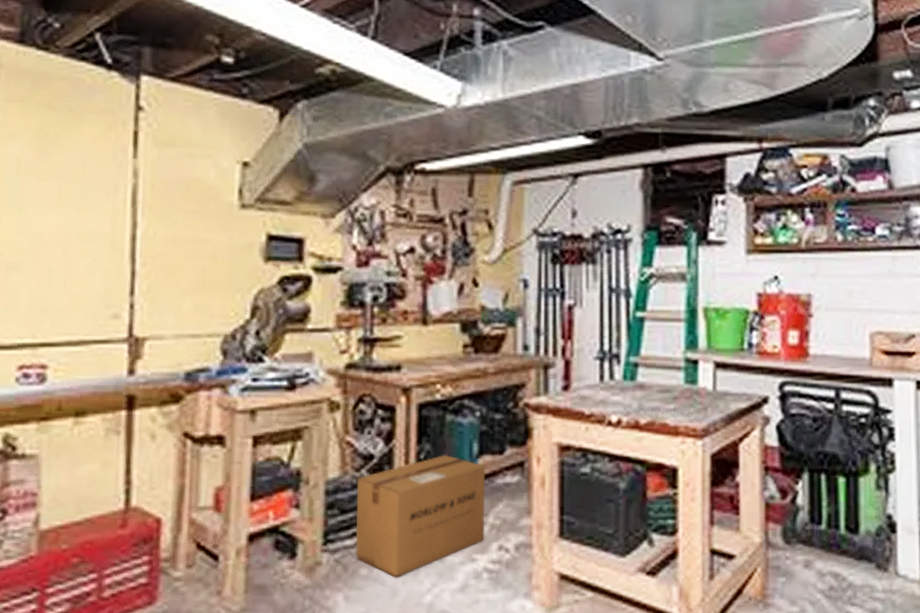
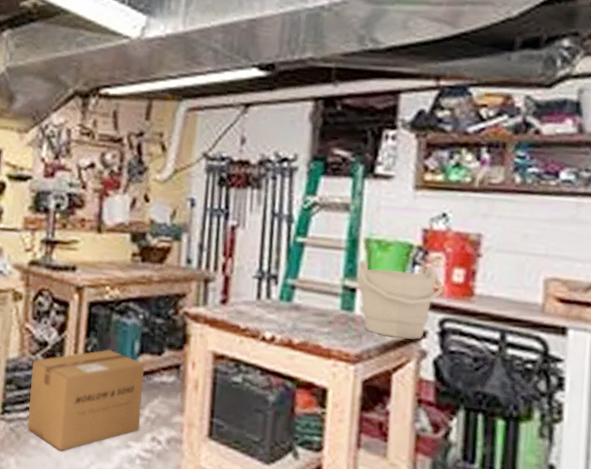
bucket: none [698,330,781,407] -> present [357,259,444,340]

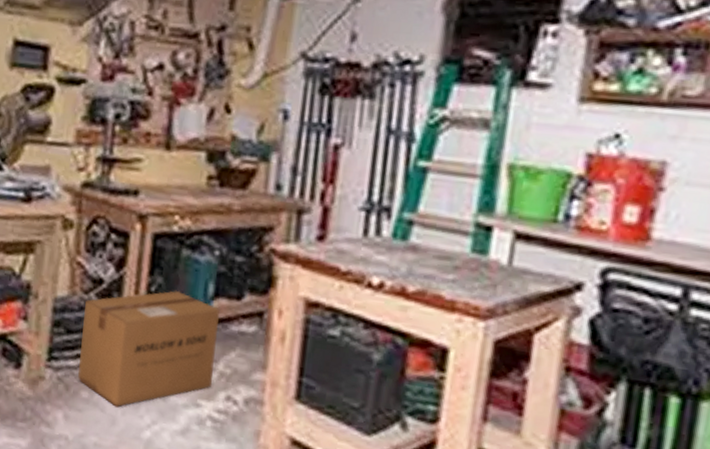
bucket: present [357,259,444,340] -> none [494,190,611,293]

